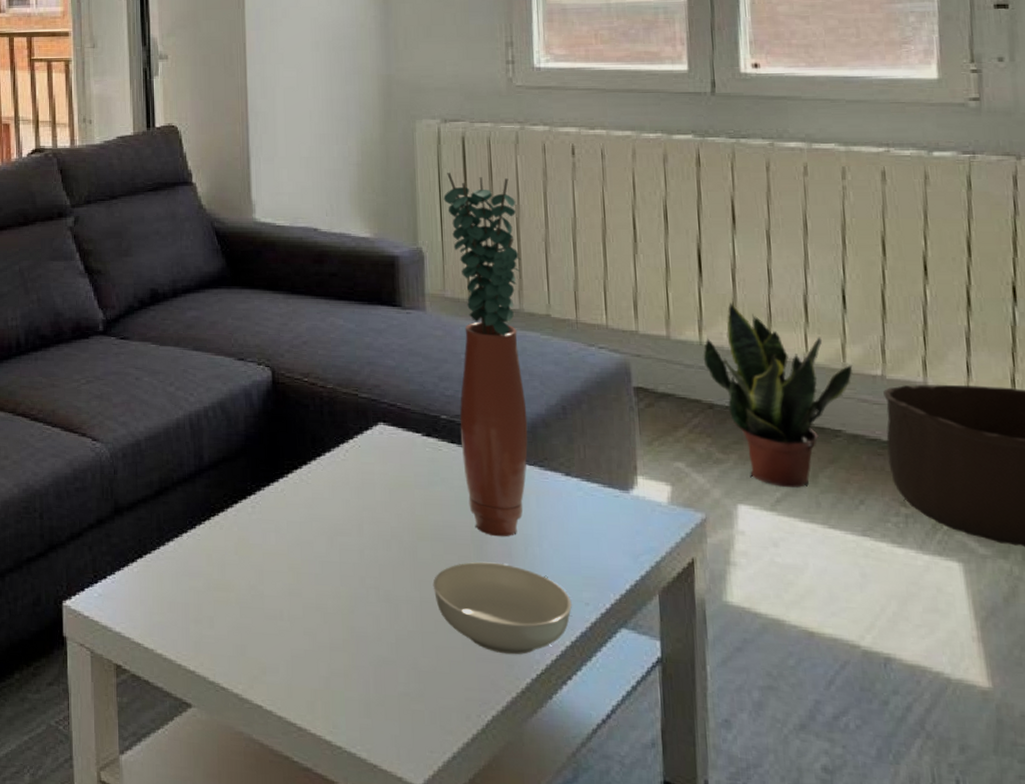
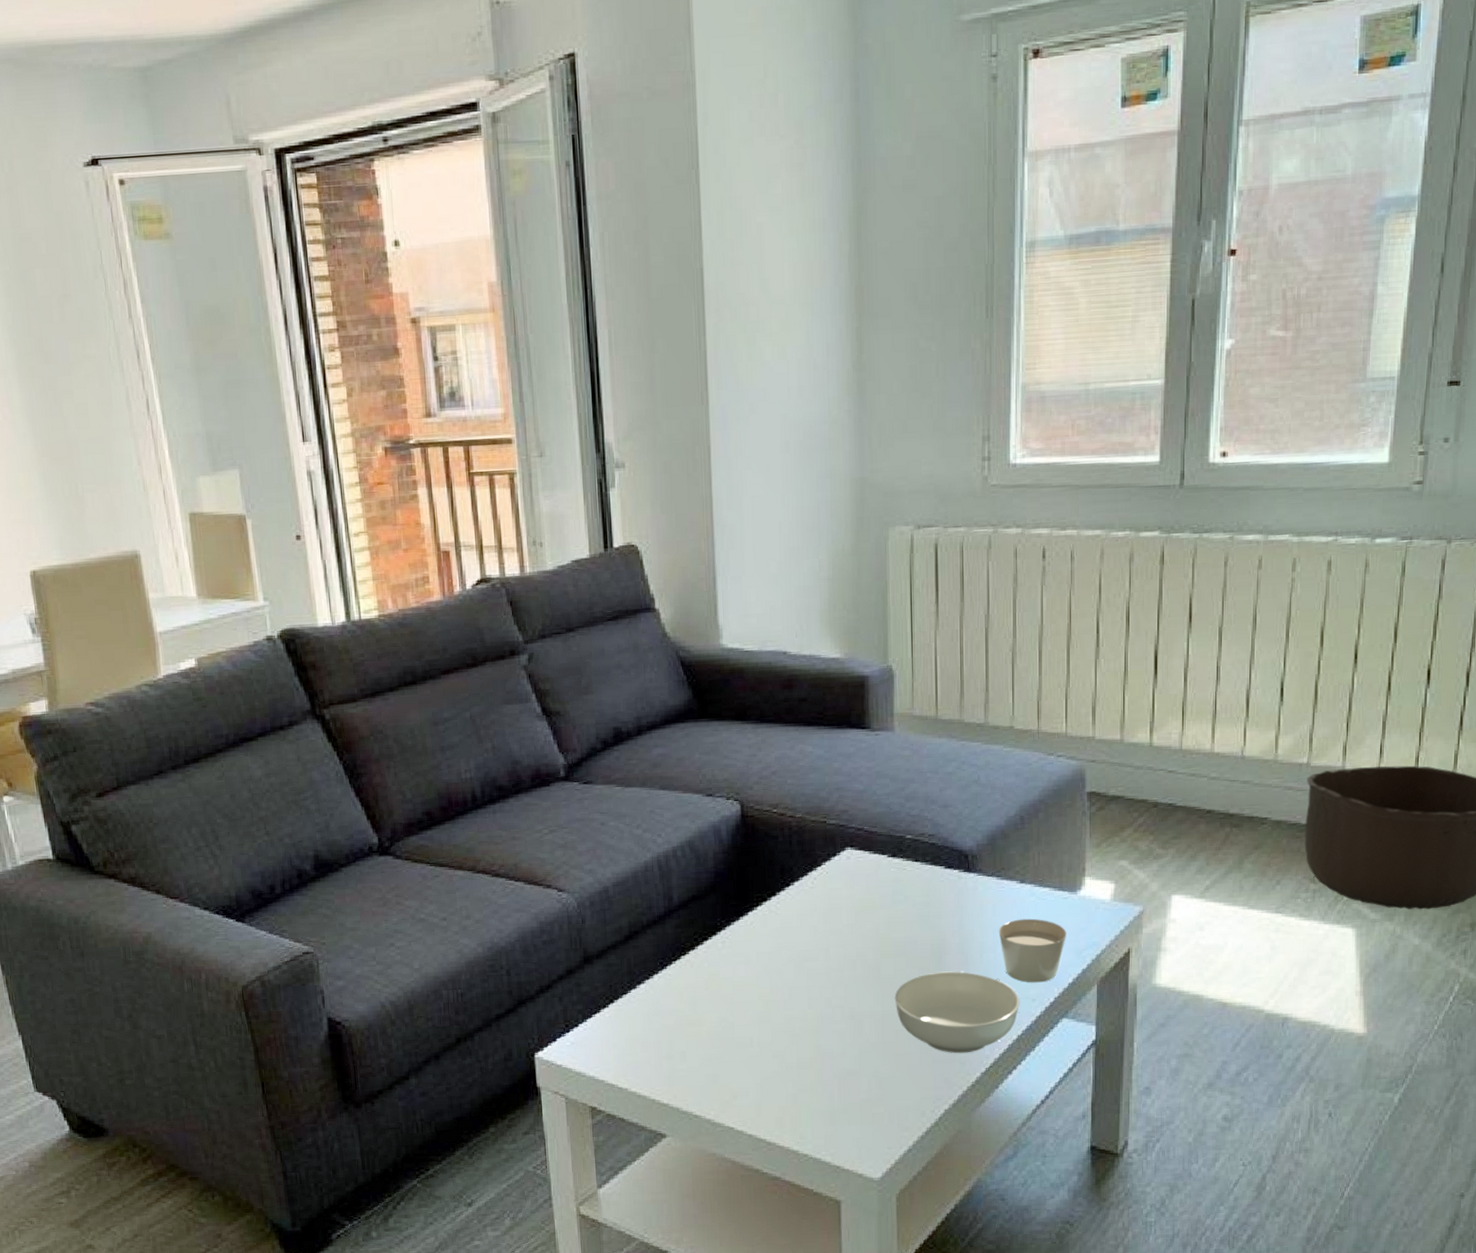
vase: present [443,173,528,537] -> none [914,584,988,947]
candle: none [543,514,621,586] -> present [998,918,1067,983]
potted plant: present [703,302,853,488] -> none [1152,702,1283,875]

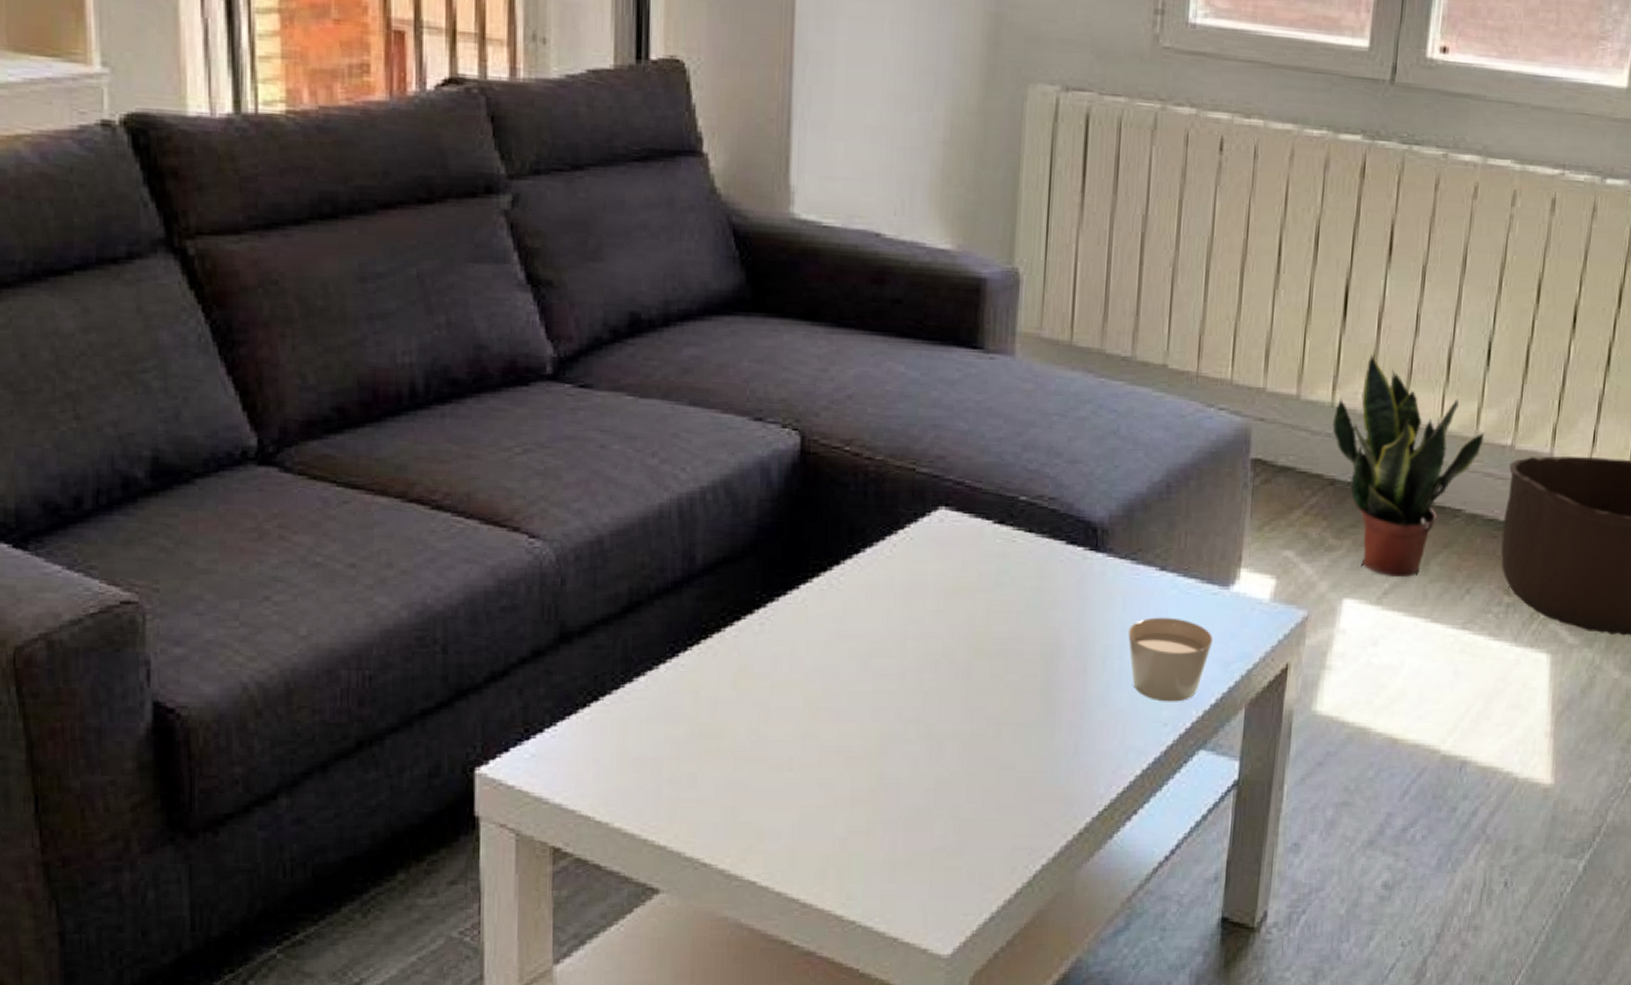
bowl: present [894,971,1020,1054] -> none [987,681,1148,791]
potted plant: none [1152,702,1283,875] -> present [1332,354,1485,577]

